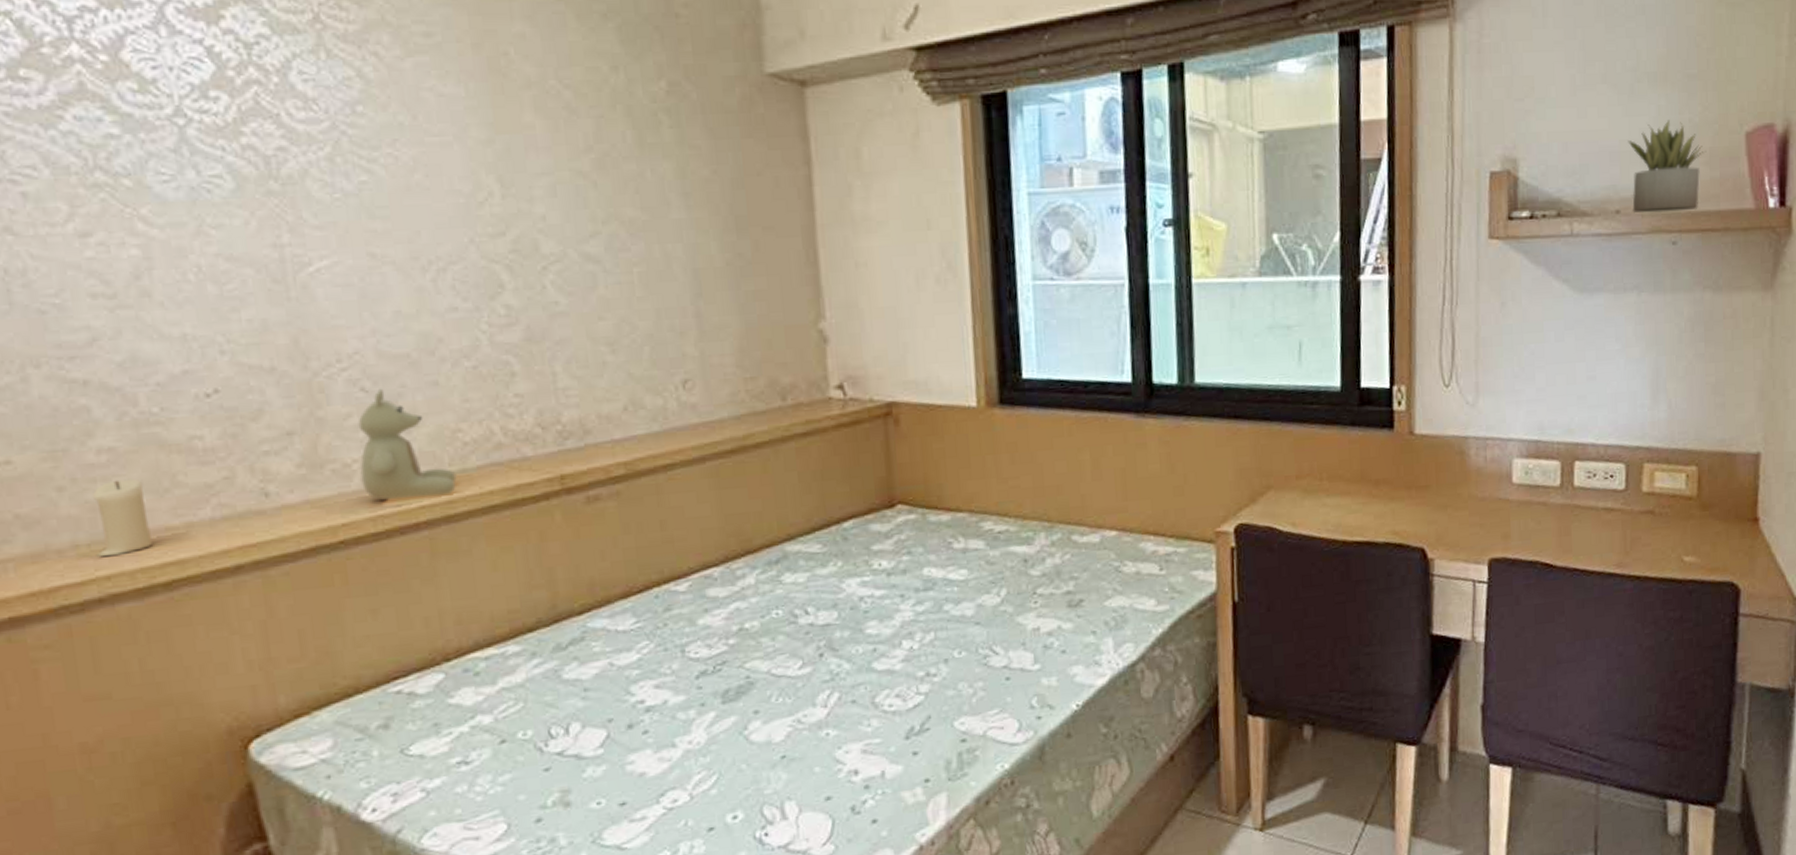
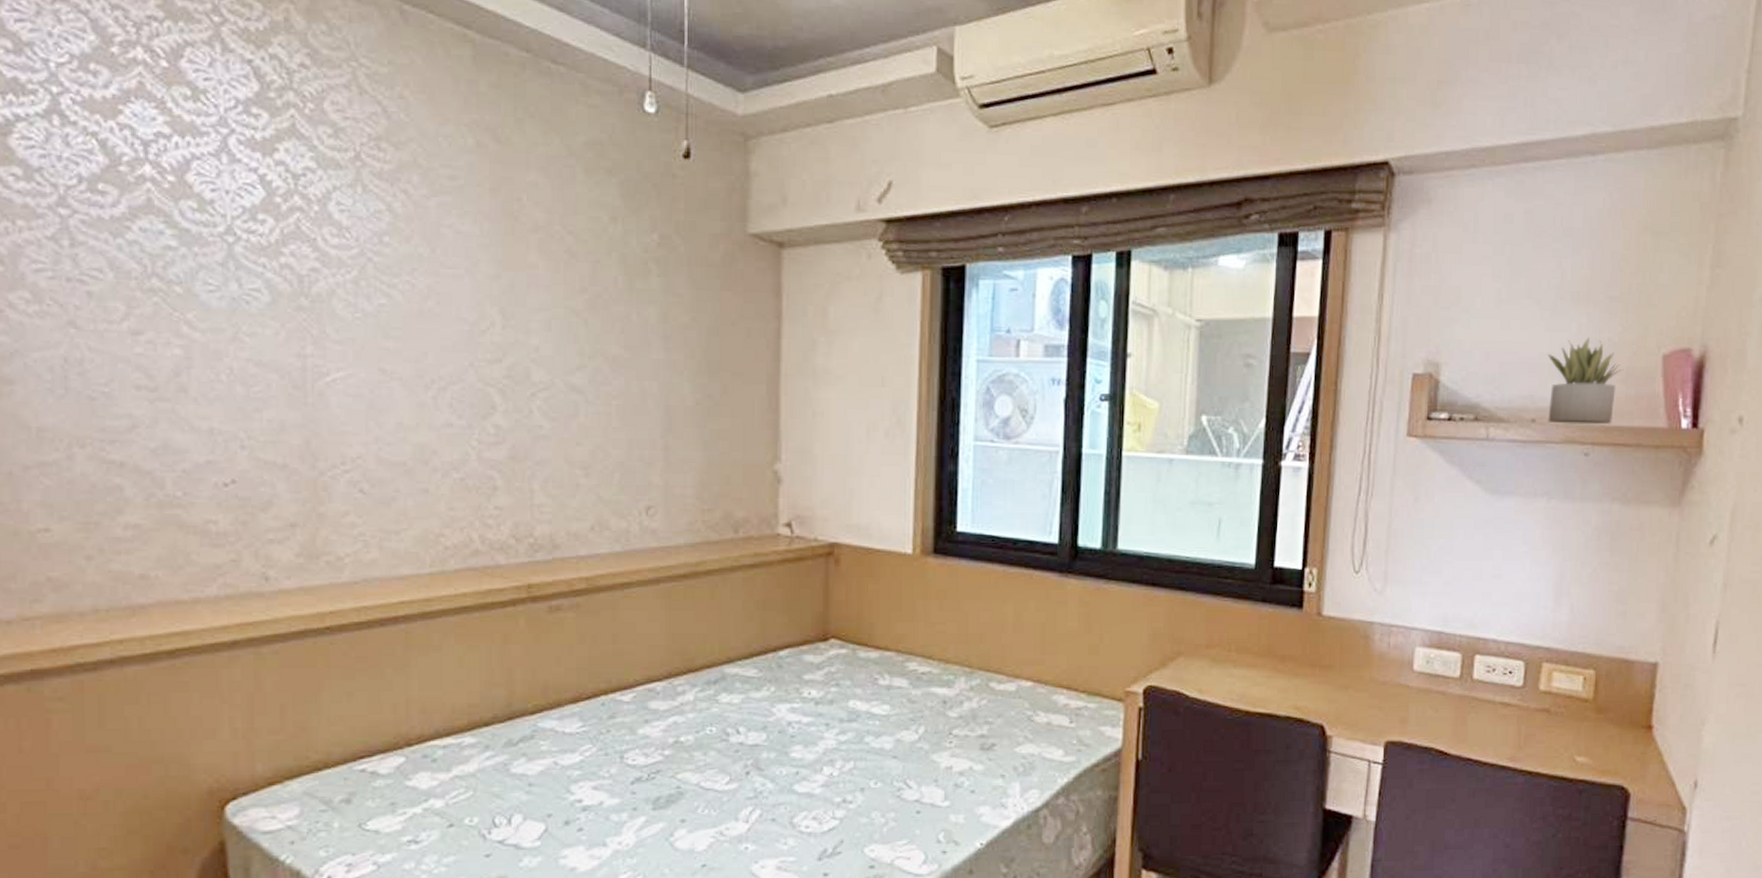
candle: present [93,478,154,558] -> none [113,554,163,623]
stuffed bear: present [357,388,457,501] -> none [351,491,436,594]

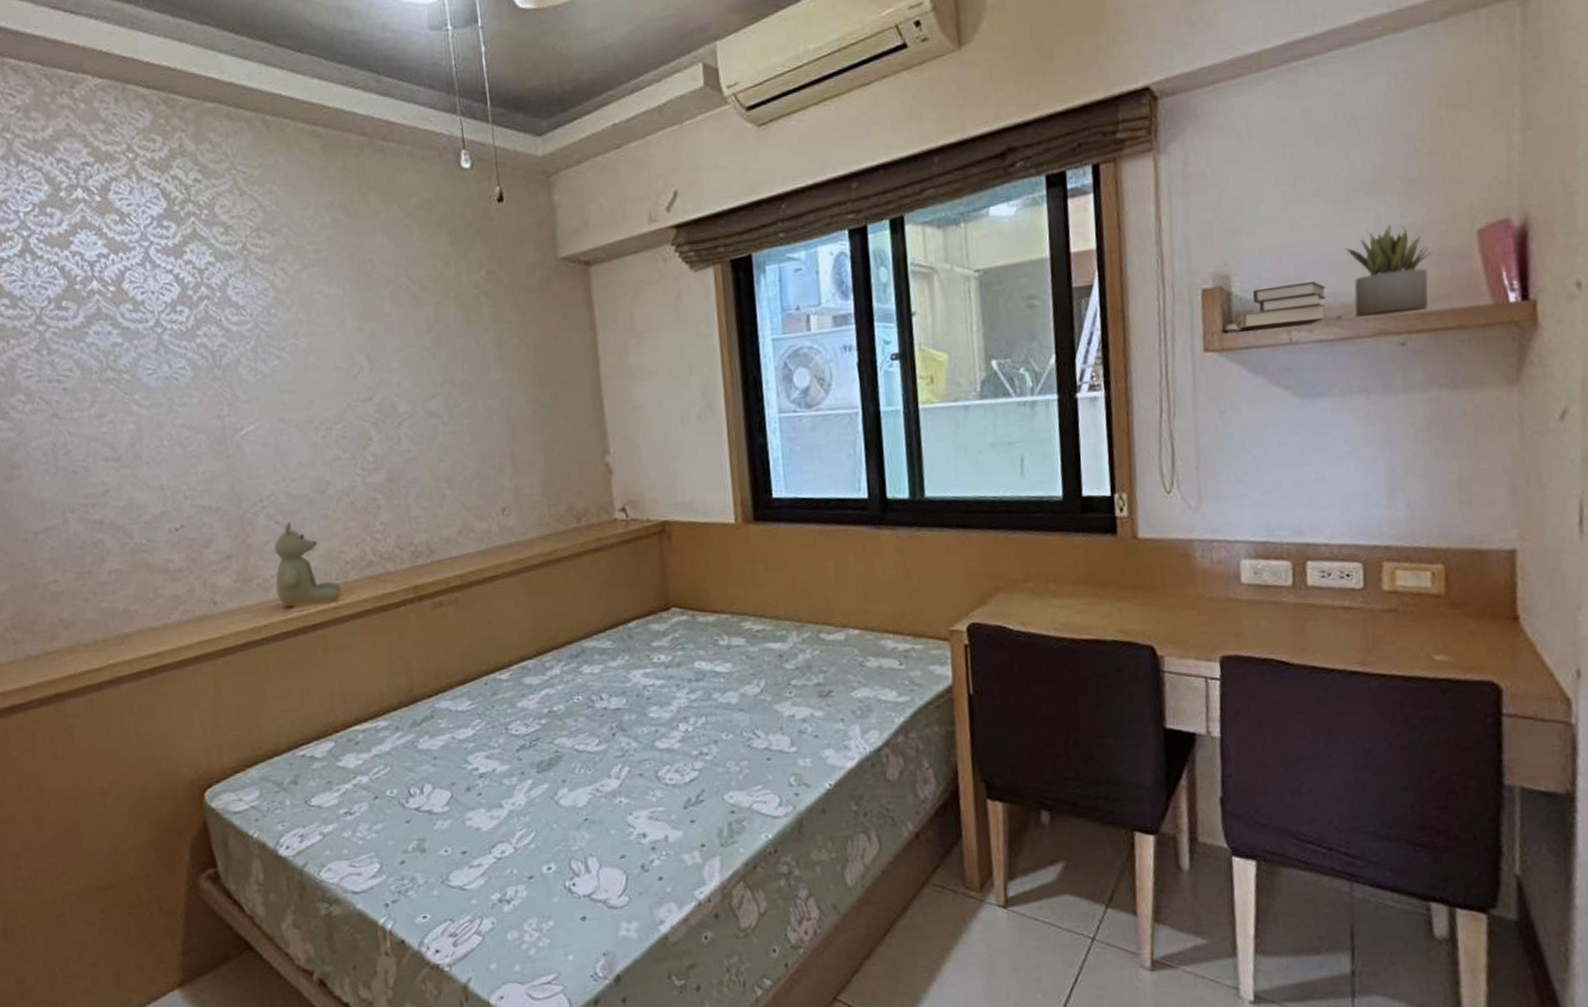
stuffed bear: none [351,491,436,594] -> present [274,521,341,607]
books: none [1440,381,1525,424] -> present [1236,281,1327,332]

